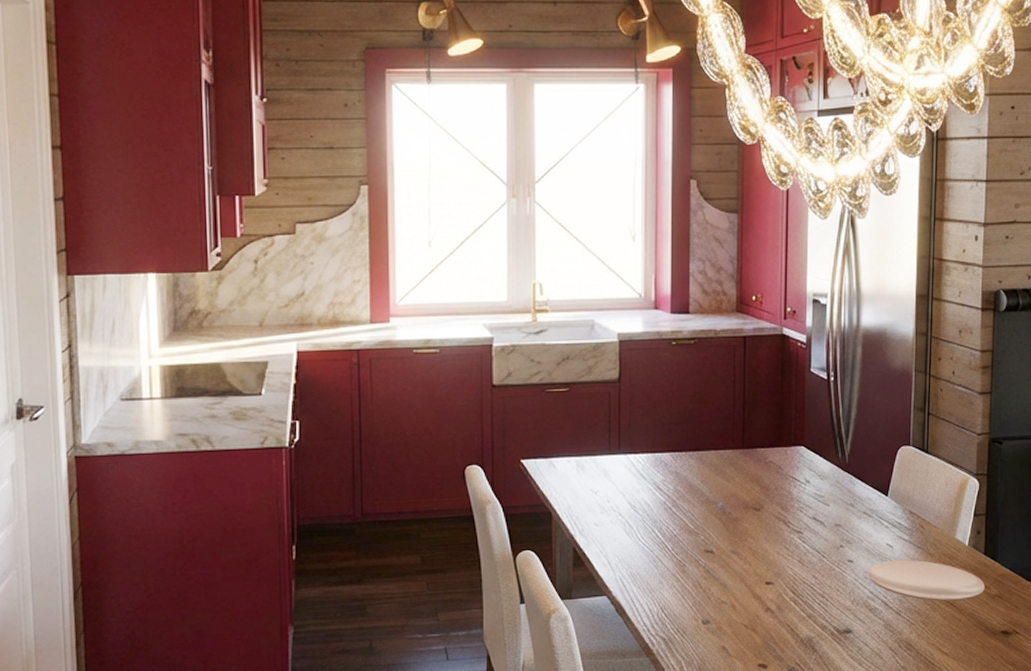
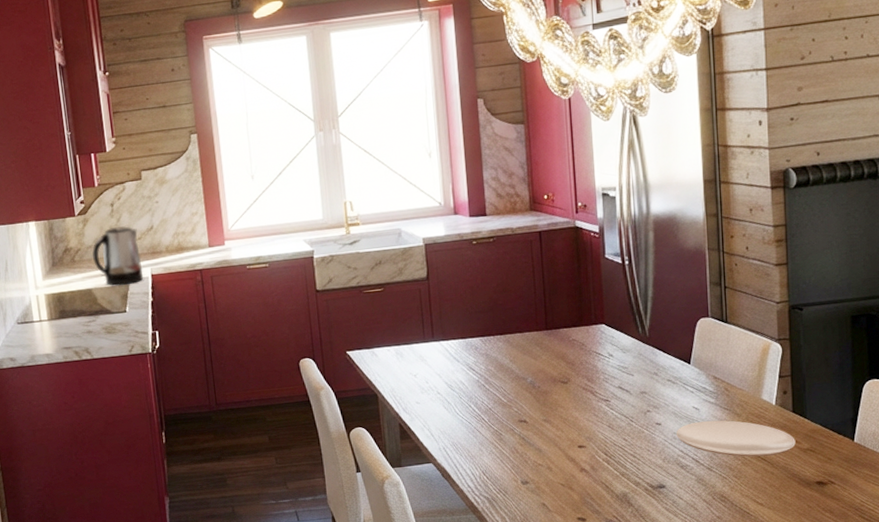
kettle: none [226,288,287,361] -> present [92,226,144,286]

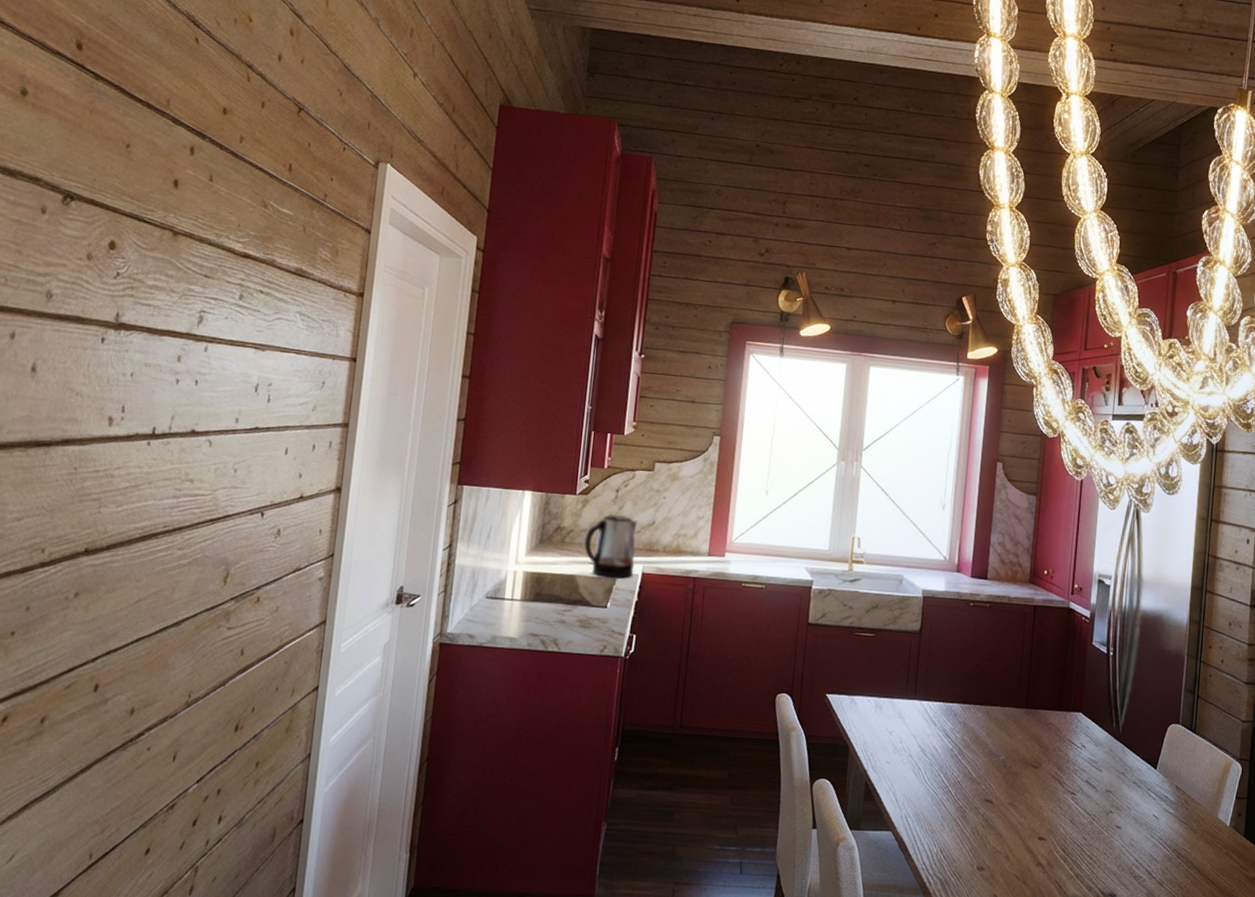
plate: present [676,420,796,457] -> none [1134,831,1244,880]

